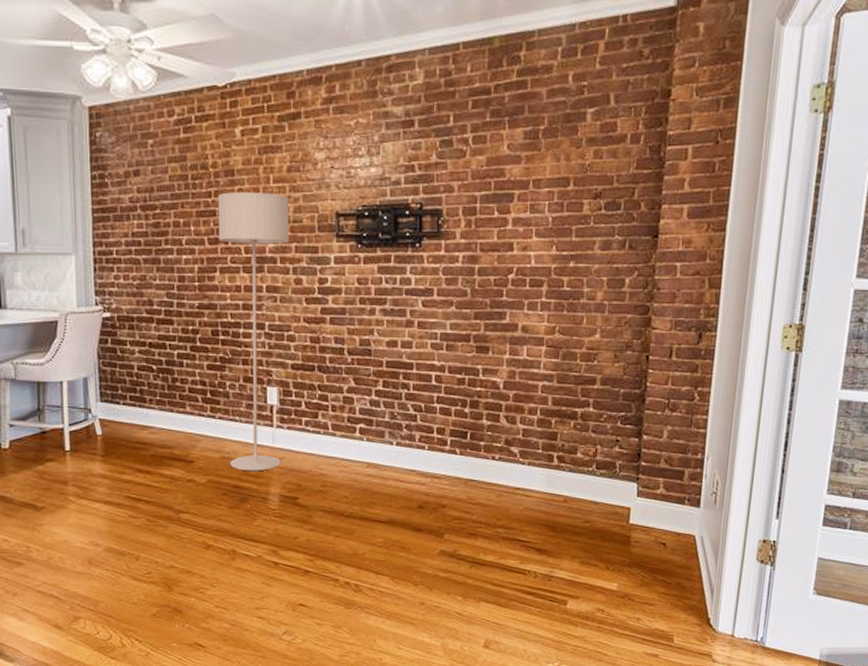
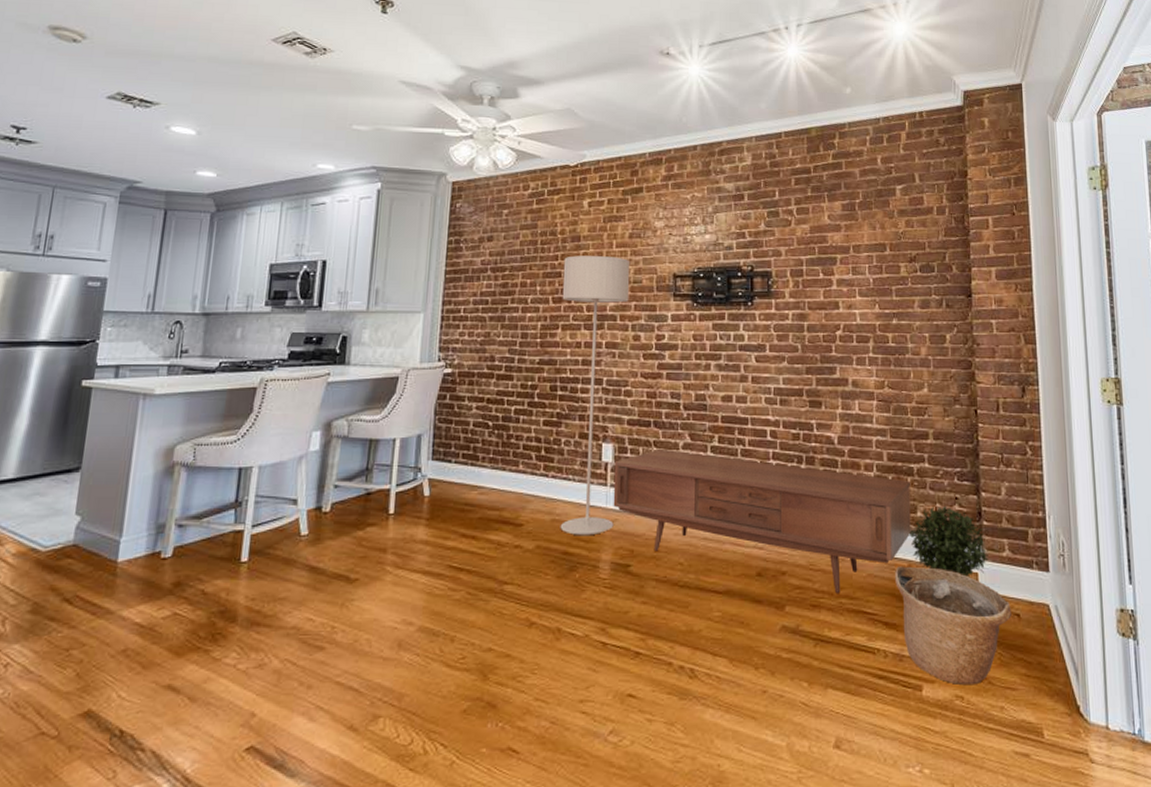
tv stand: none [280,392,574,525] -> present [613,448,911,594]
basket: none [550,501,659,600] -> present [895,566,1012,685]
potted plant: none [567,447,643,512] -> present [909,505,988,578]

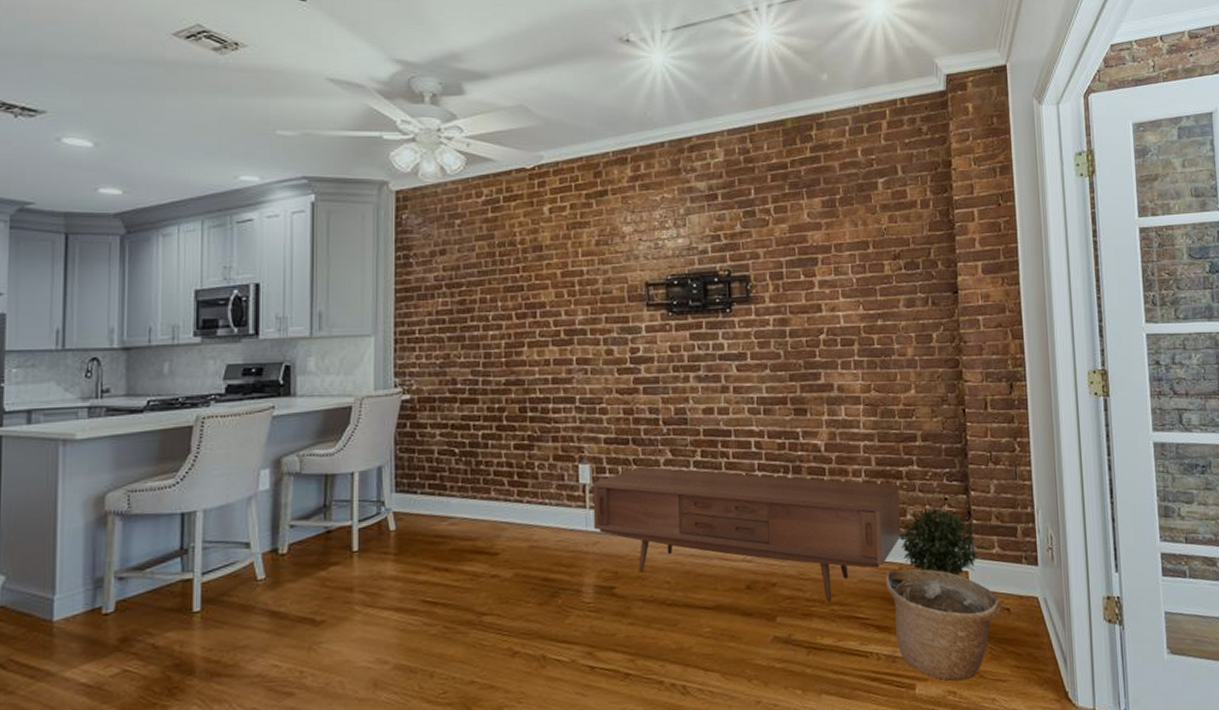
floor lamp: present [560,255,631,536] -> none [525,266,599,562]

